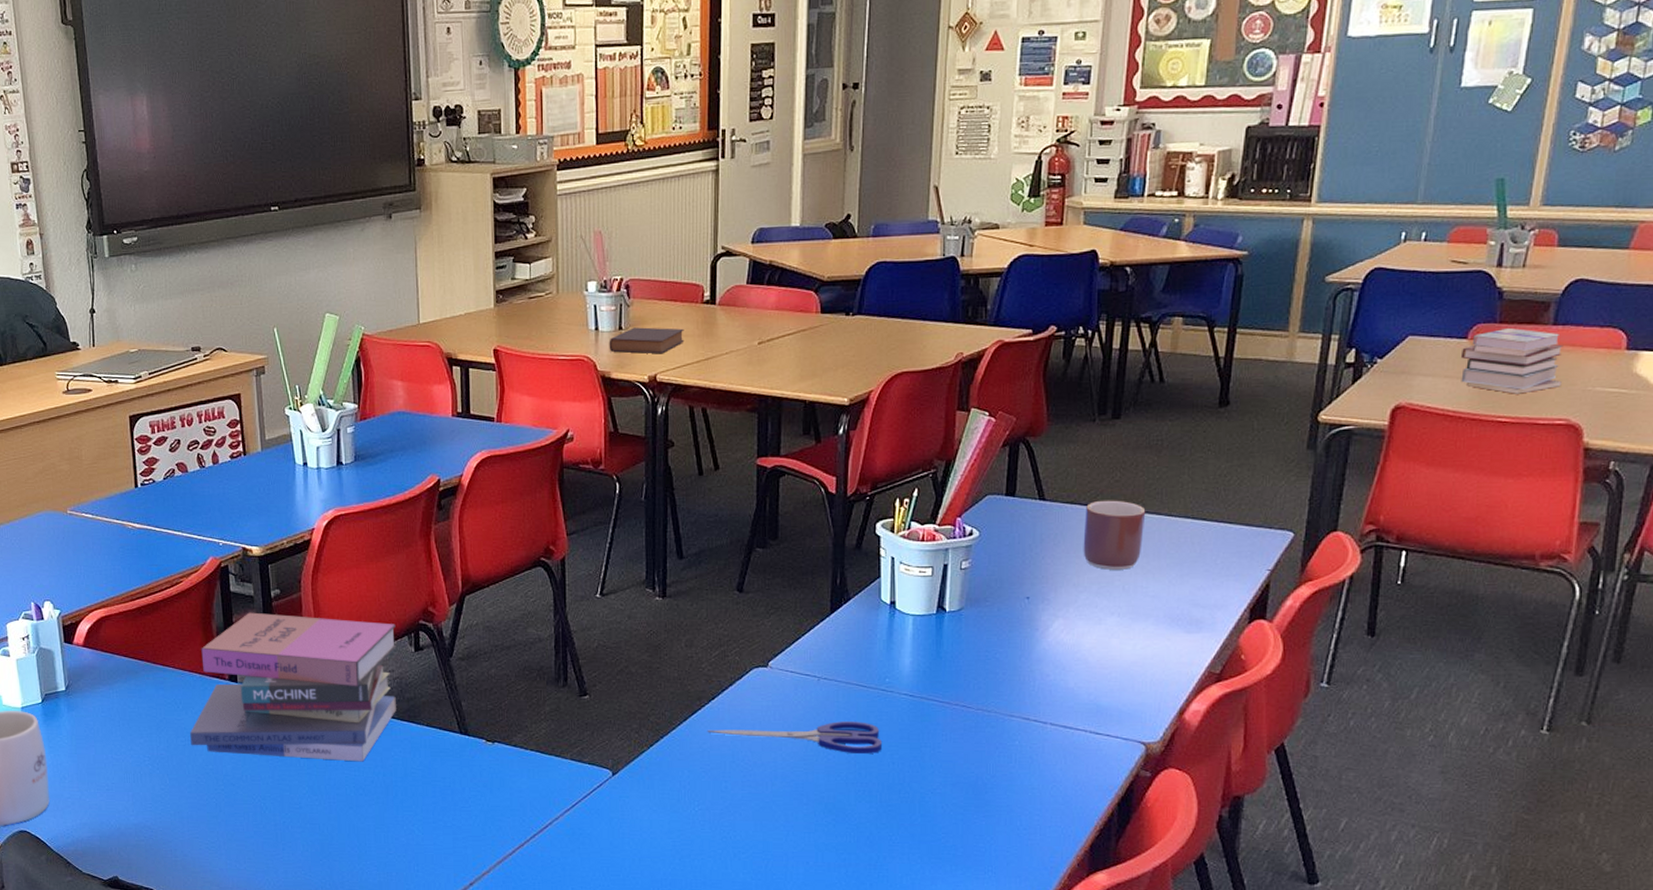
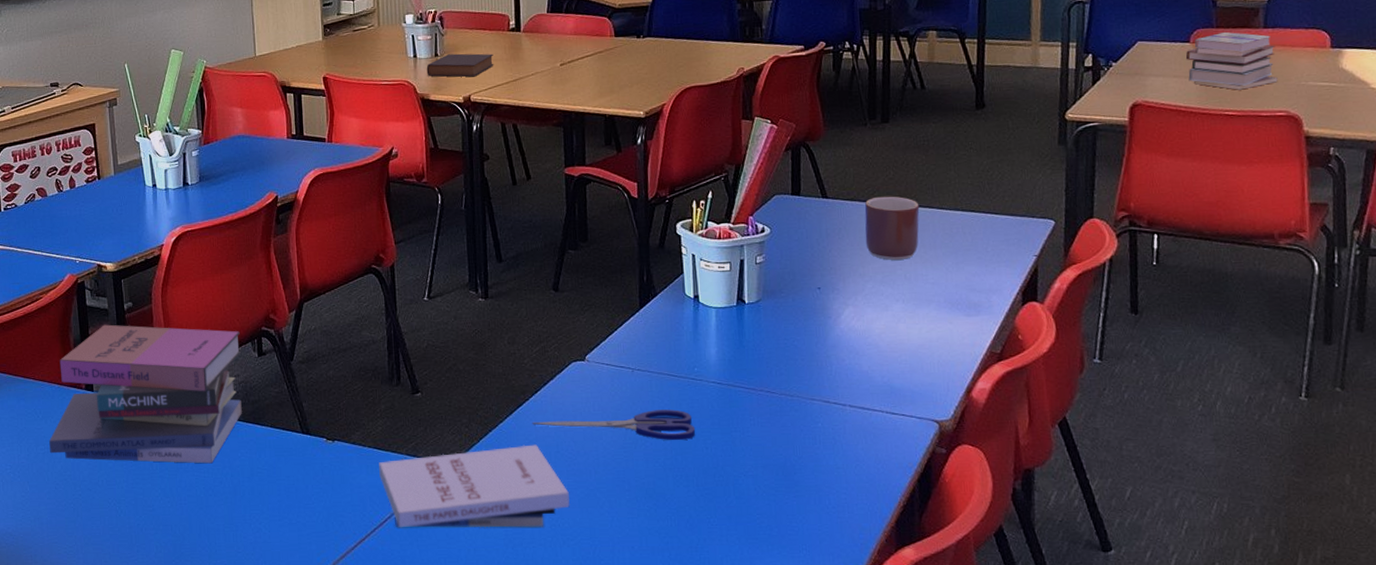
books: none [541,753,743,839] -> present [379,444,570,528]

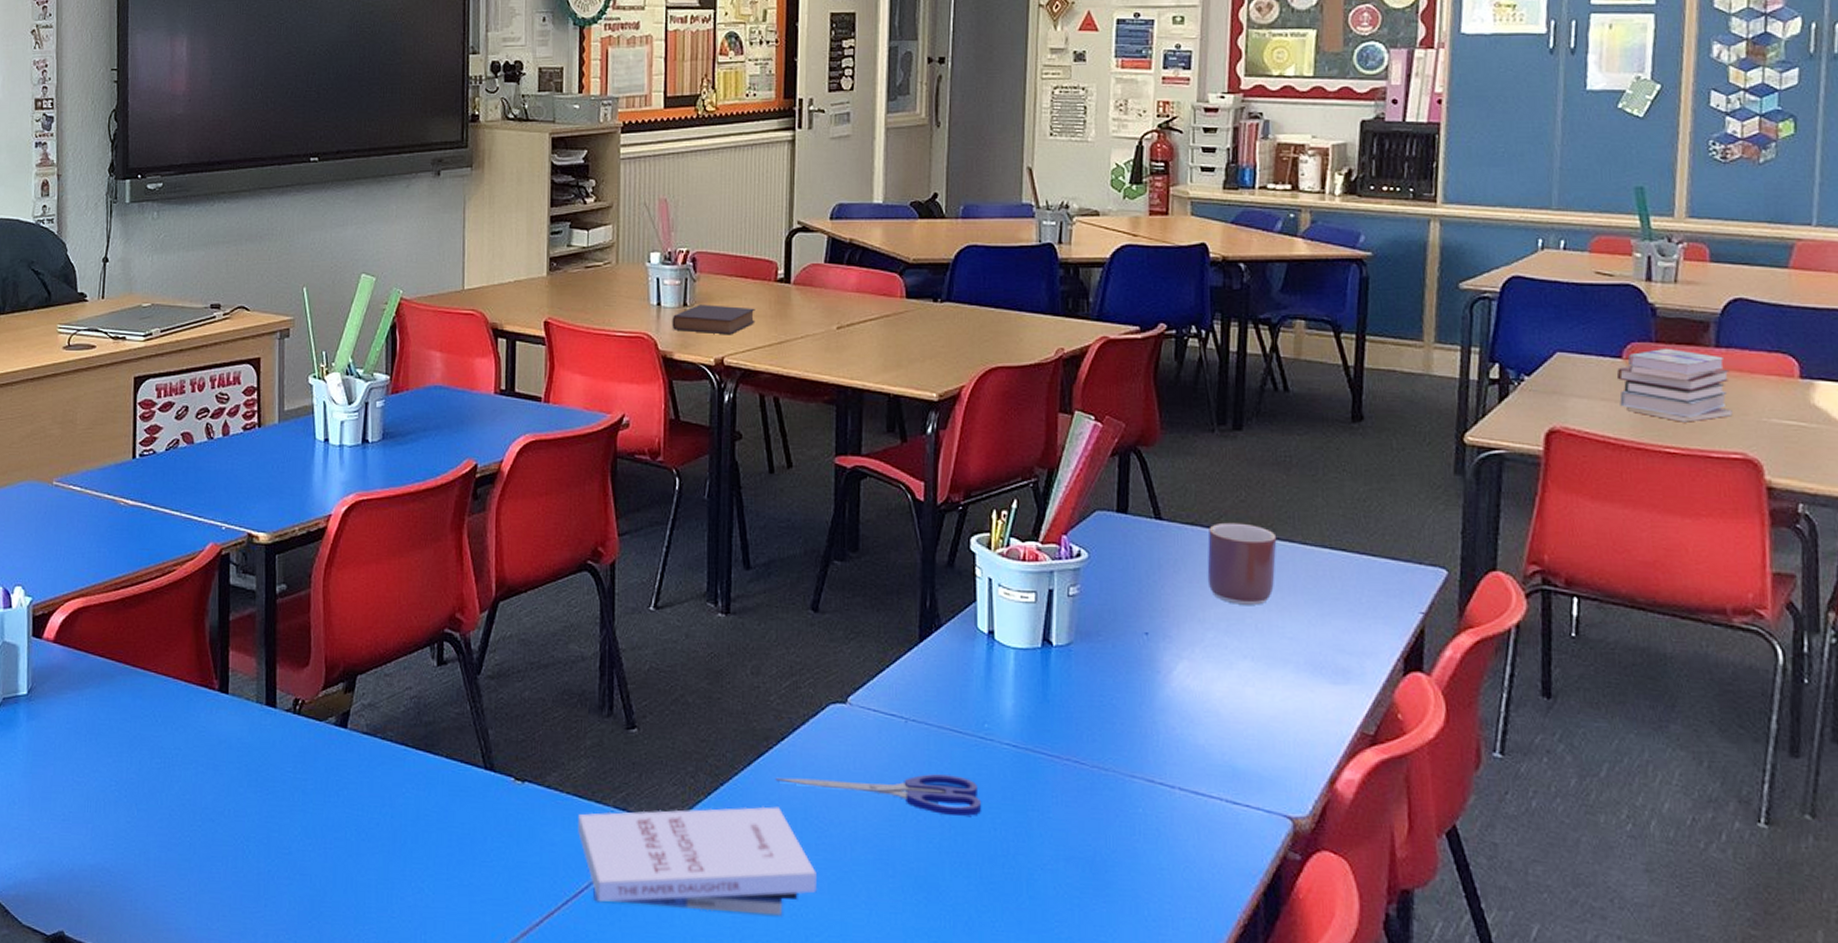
books: present [49,324,242,464] -> none [167,610,417,799]

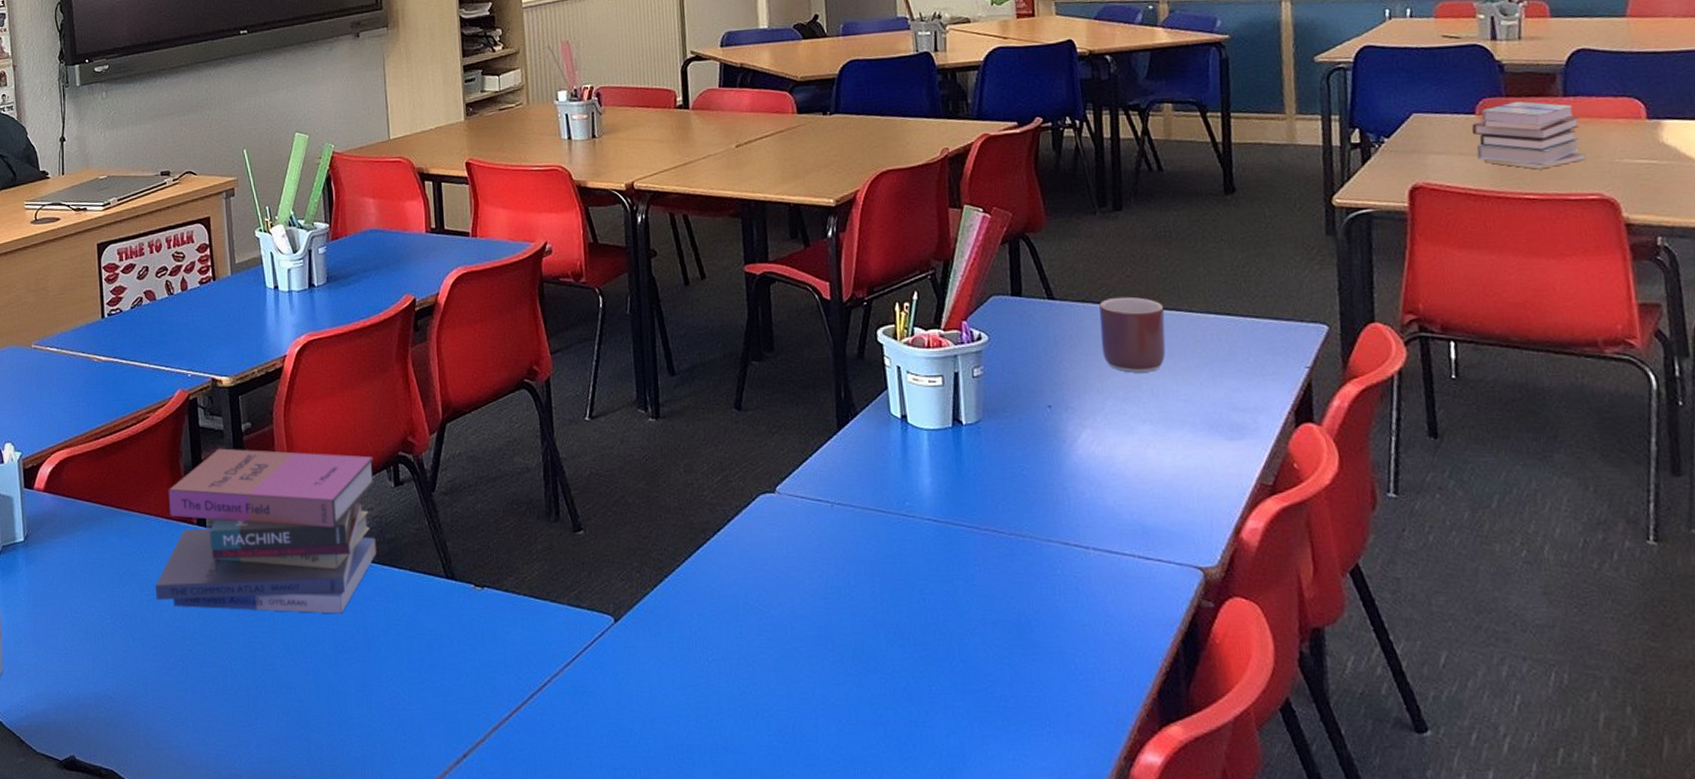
books: none [167,610,417,799] -> present [155,448,377,614]
books: present [578,806,817,916] -> none [536,593,763,695]
book: present [672,304,755,335] -> none [582,134,660,161]
scissors: present [775,774,982,817] -> none [715,552,910,591]

